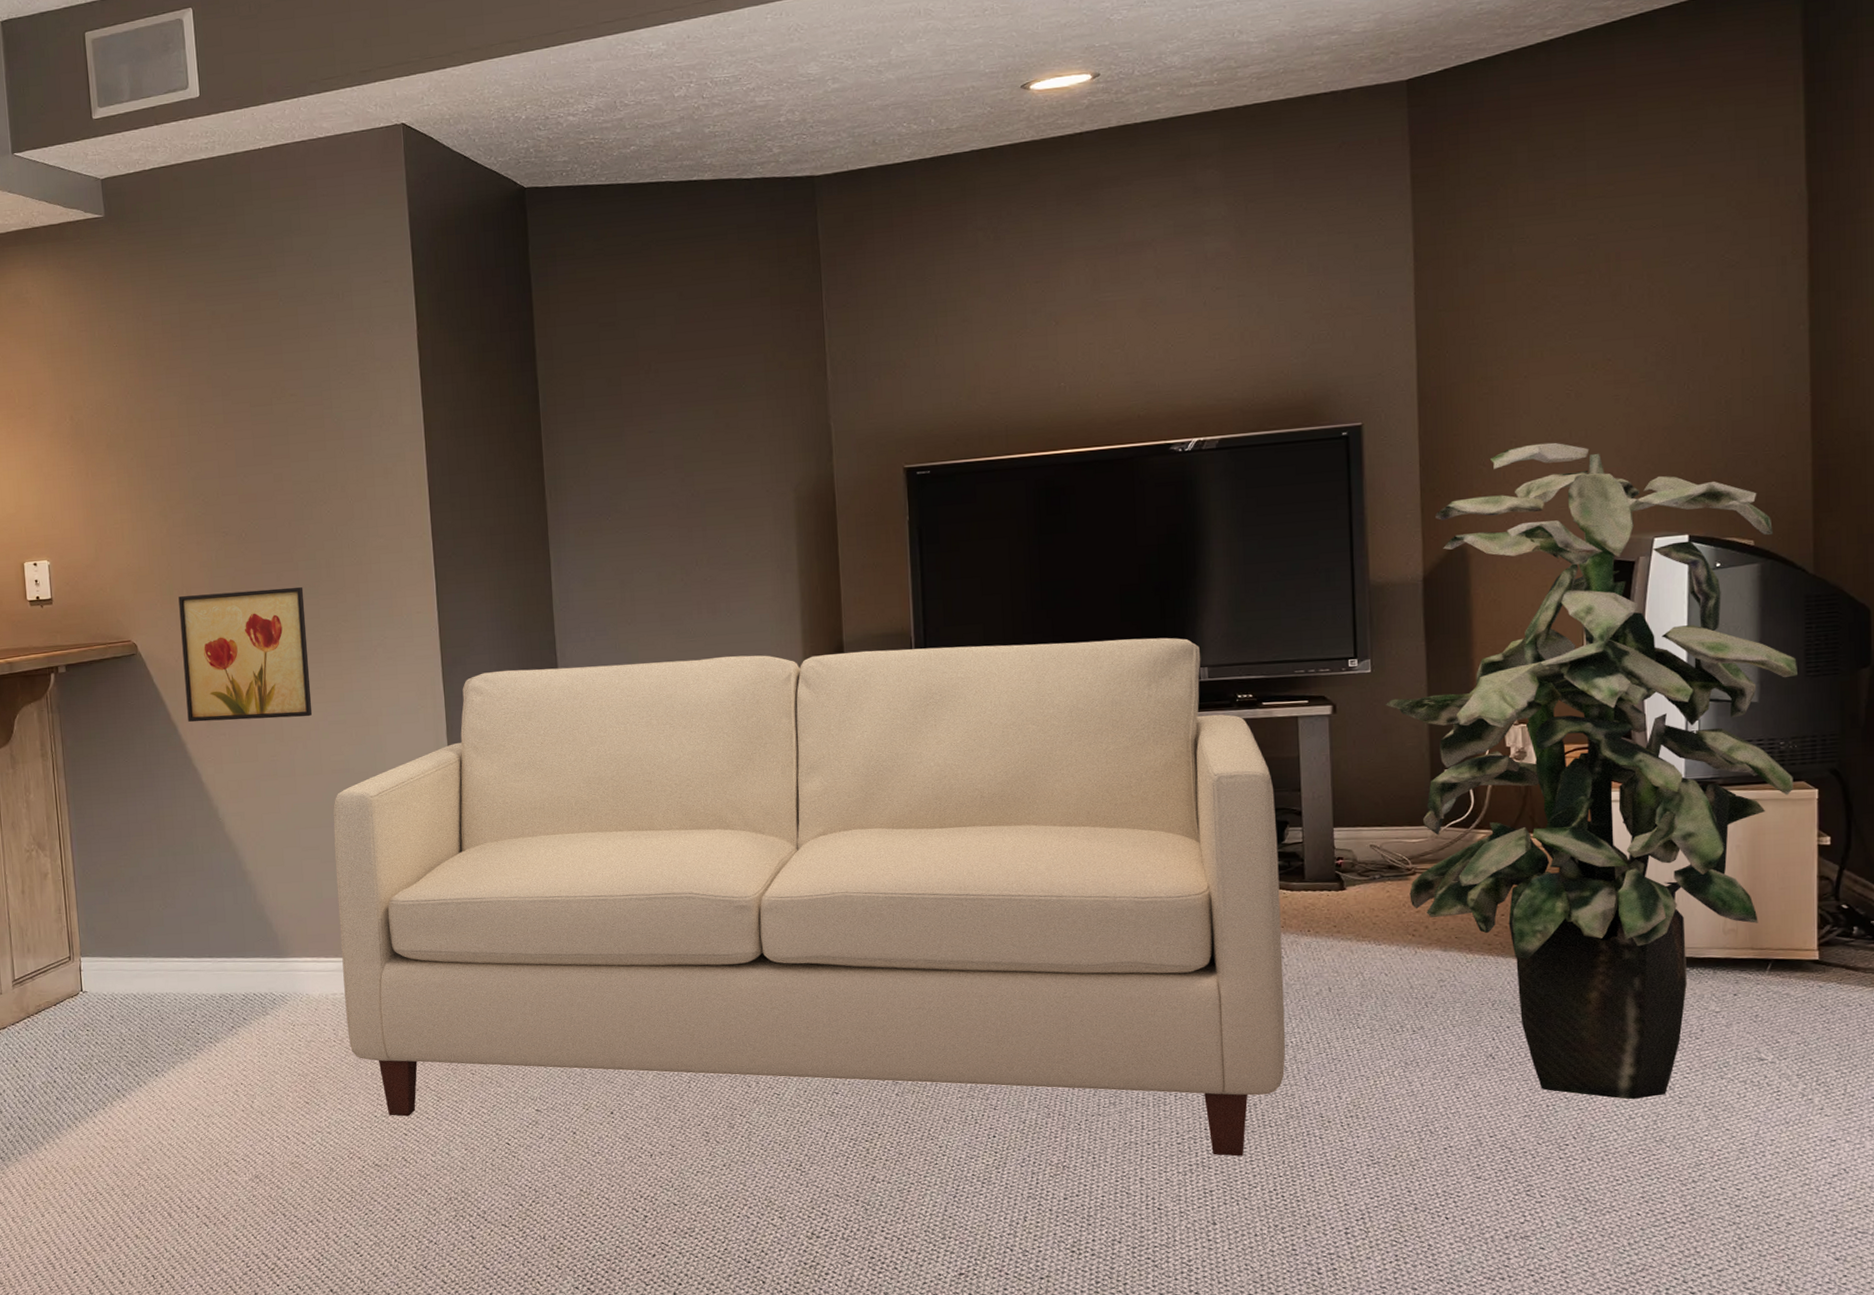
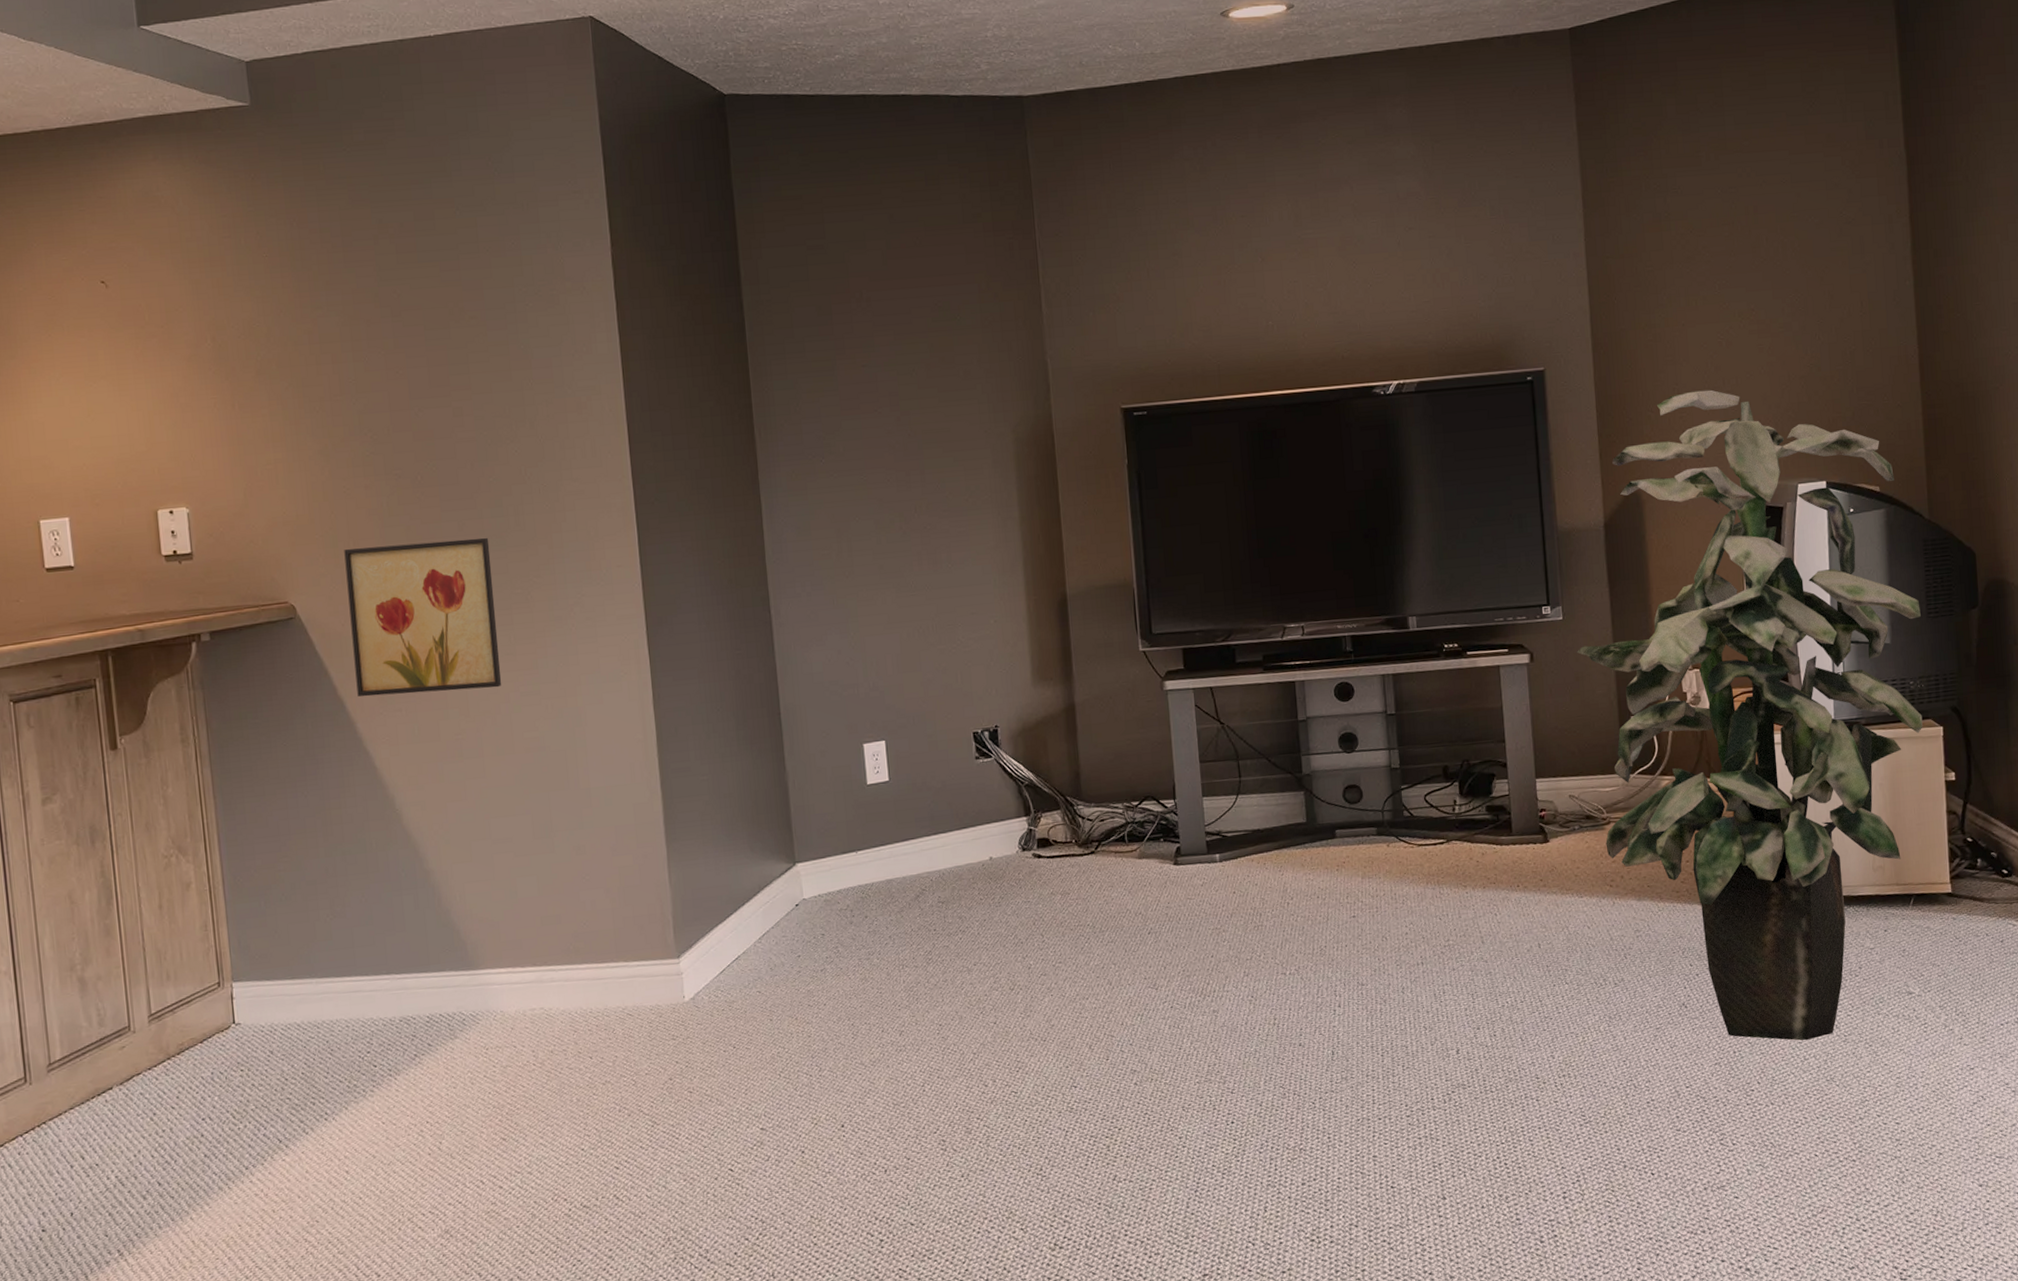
sofa: present [333,637,1286,1157] -> none [528,586,1502,1148]

